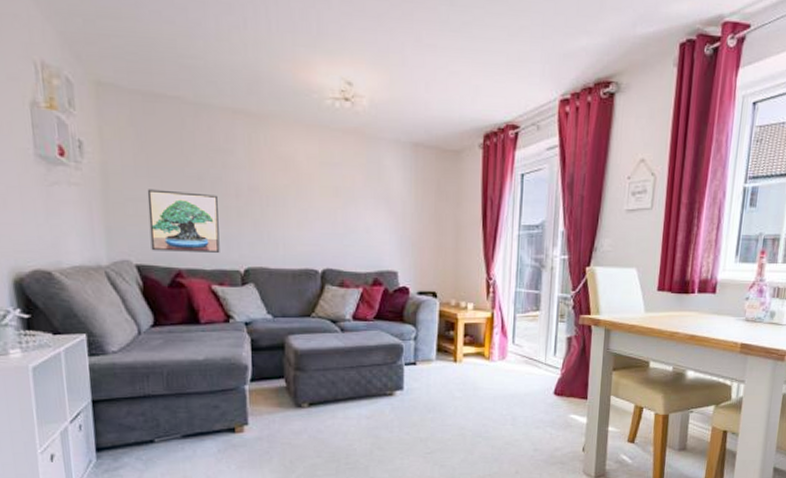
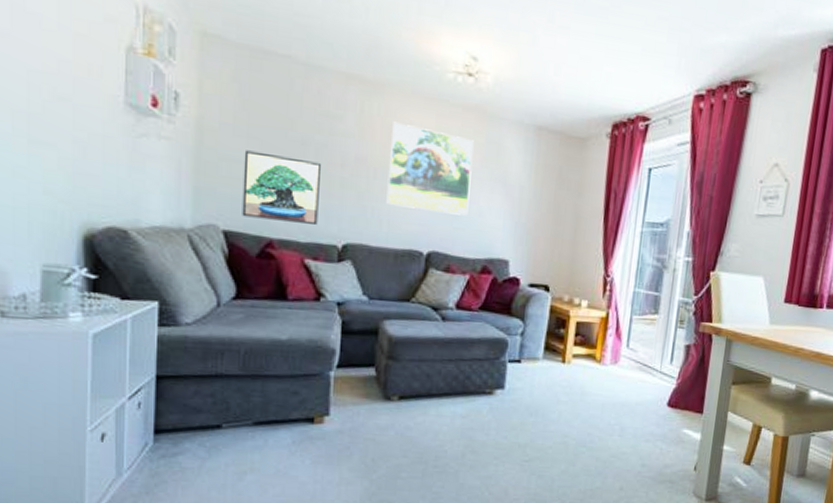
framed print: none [279,150,356,233] -> present [386,121,474,216]

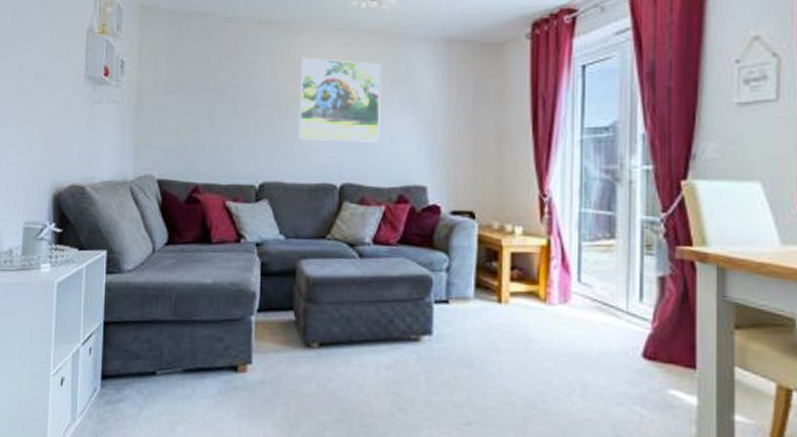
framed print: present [242,150,321,225] -> none [172,103,238,166]

